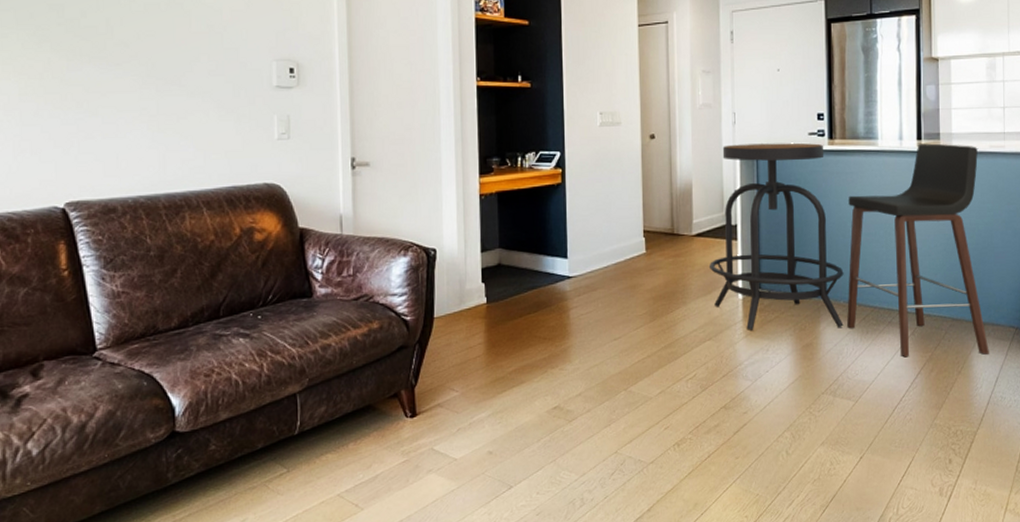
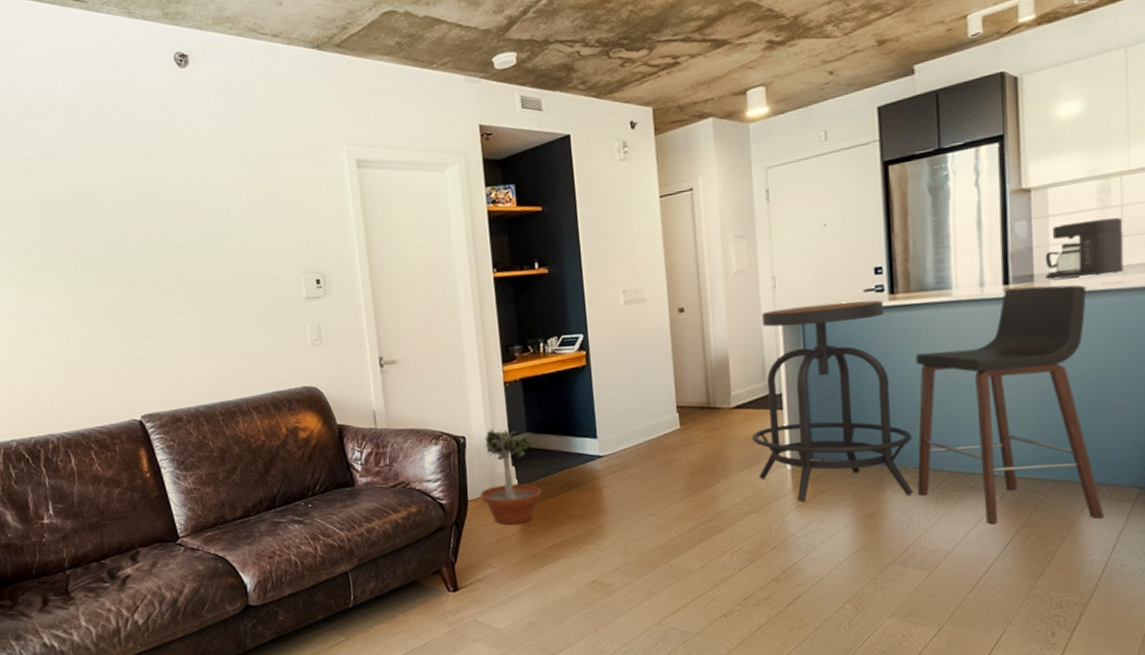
potted tree: none [447,242,510,345] -> present [480,428,542,525]
coffee maker: none [948,90,1005,139] -> present [1045,217,1124,280]

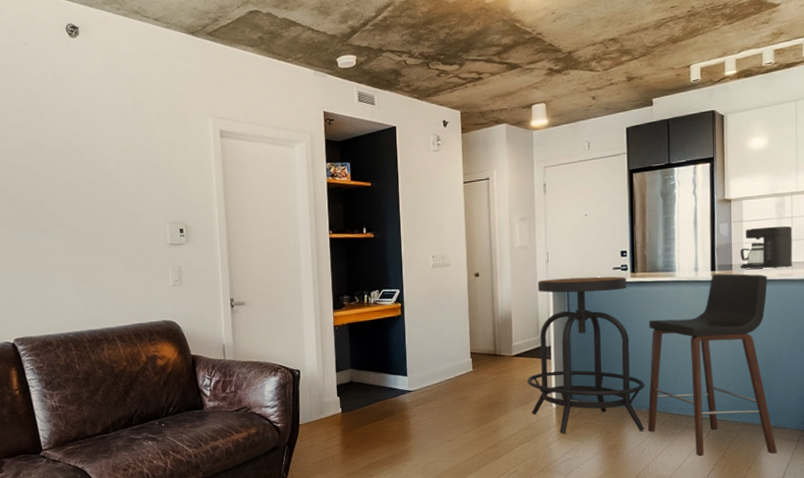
potted tree: present [480,428,542,525] -> none [310,364,361,446]

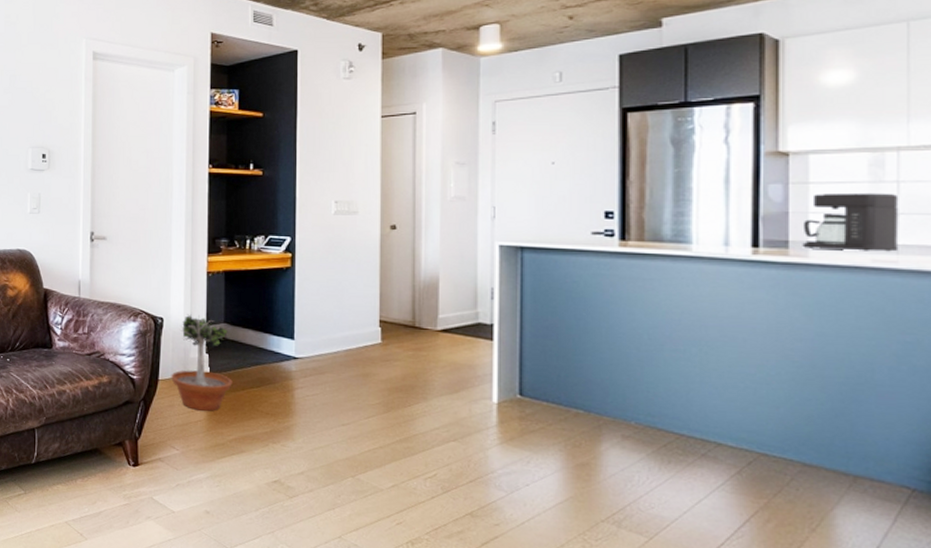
potted tree: none [310,364,361,446] -> present [171,314,233,411]
bar stool: present [526,276,645,434] -> none [456,240,637,451]
bar stool: present [648,273,777,456] -> none [640,252,865,515]

